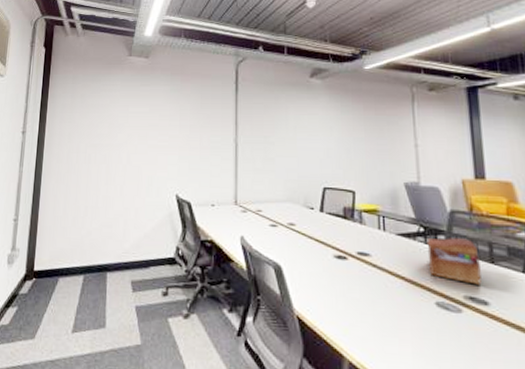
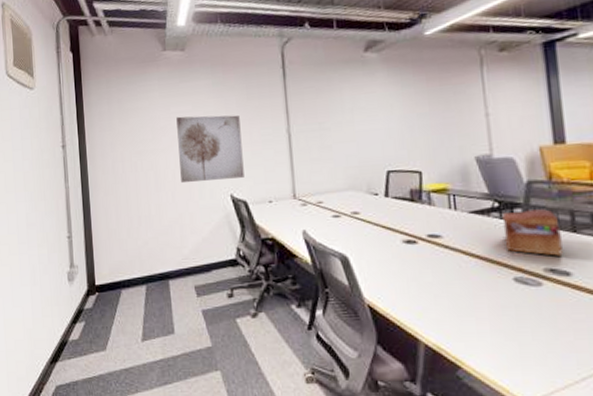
wall art: none [131,116,192,180] -> present [176,115,244,182]

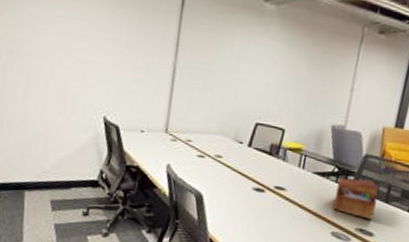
wall art: present [176,115,244,182] -> none [54,21,128,102]

